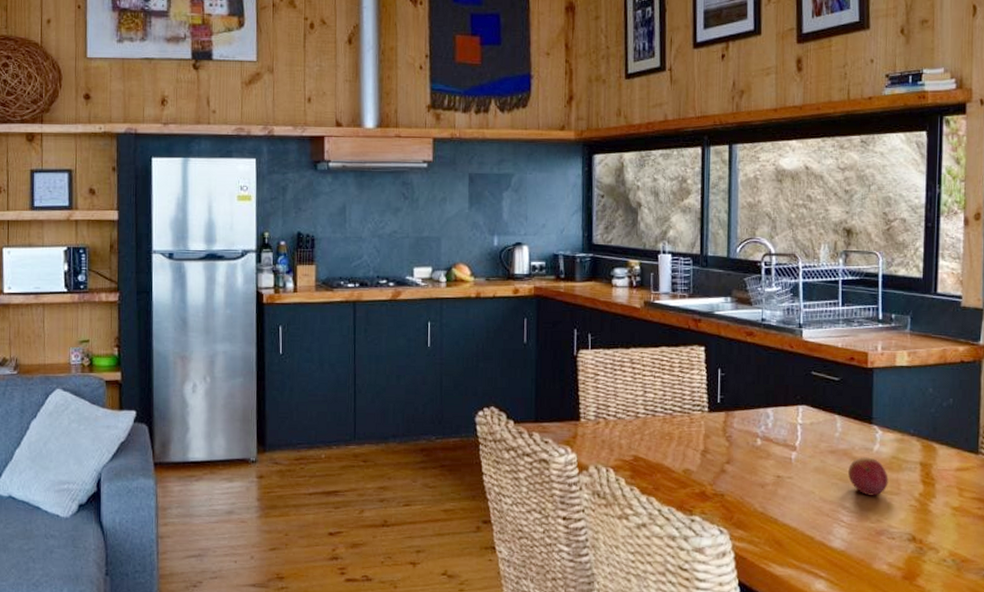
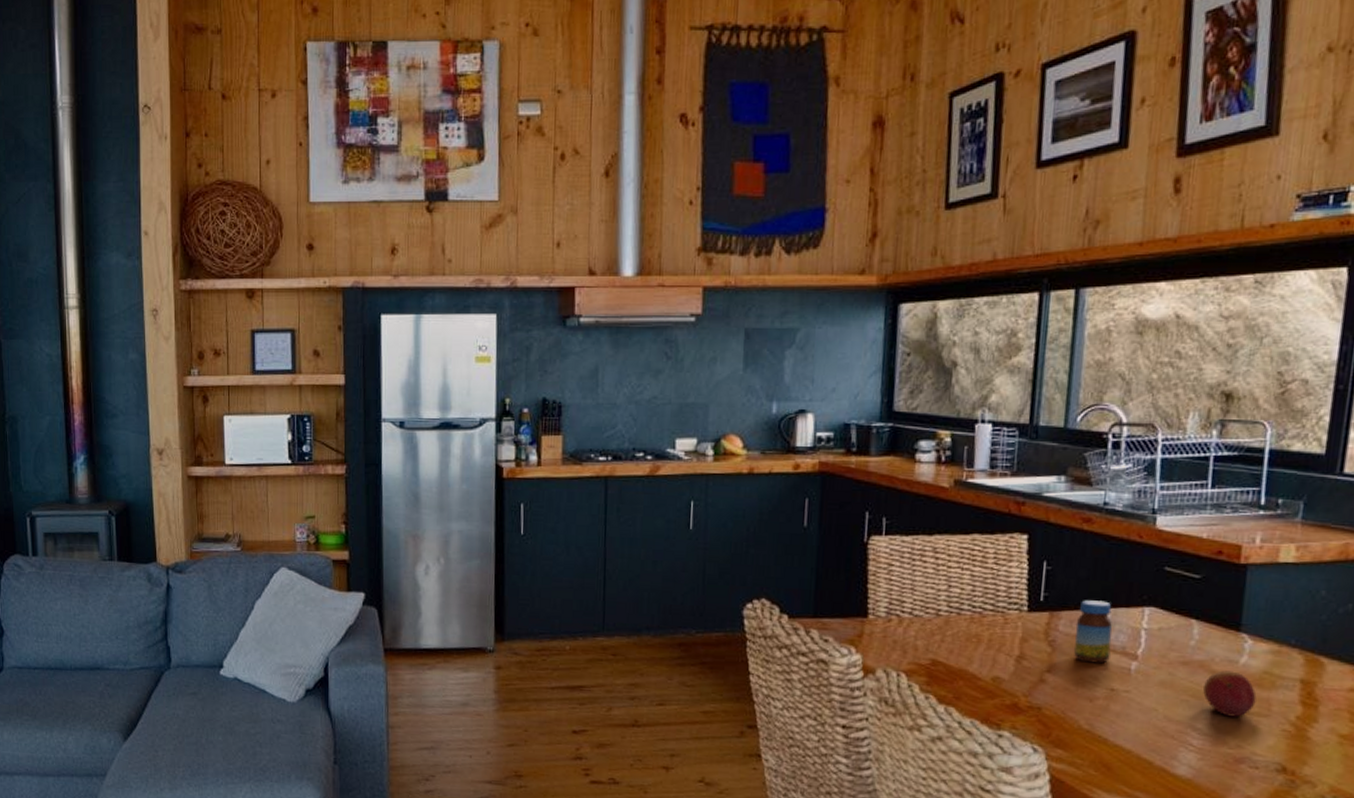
jar: none [746,401,775,455] -> present [1074,600,1113,664]

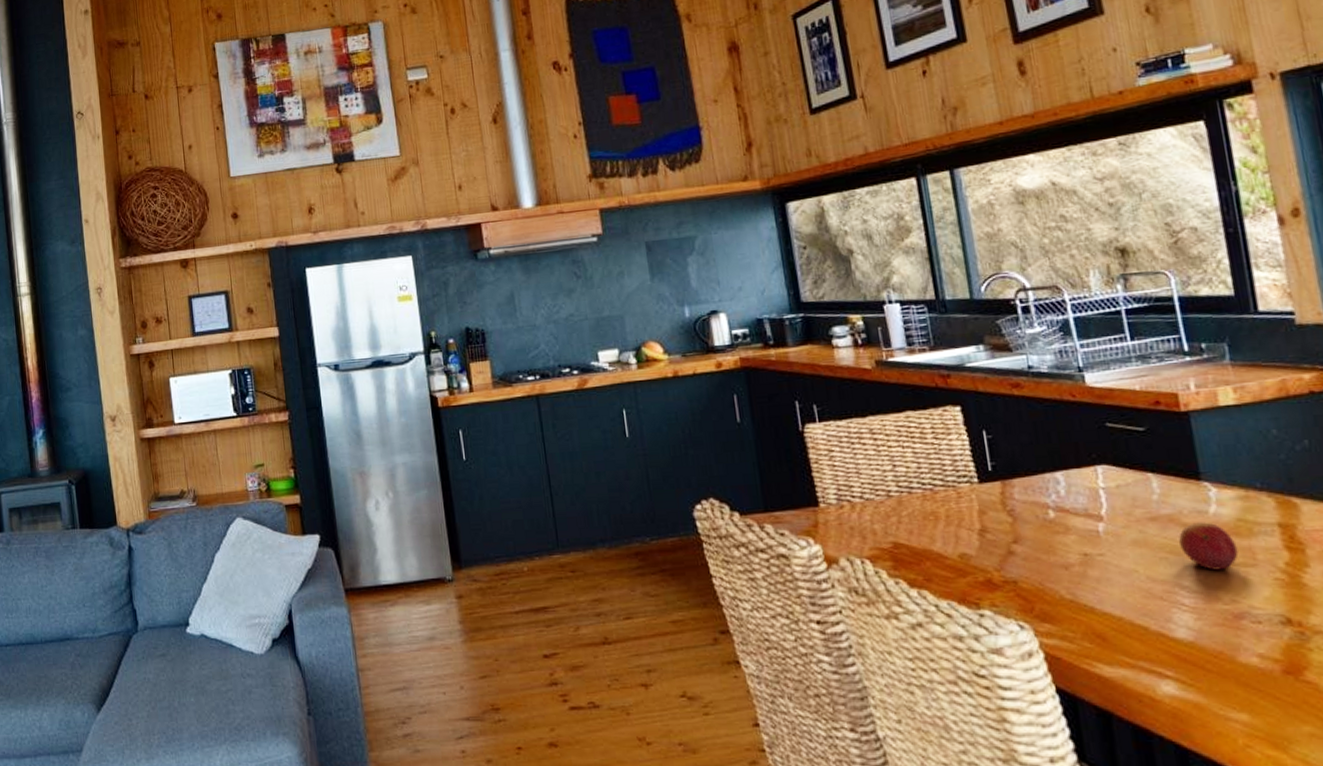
jar: present [1074,600,1113,664] -> none [1030,464,1075,529]

